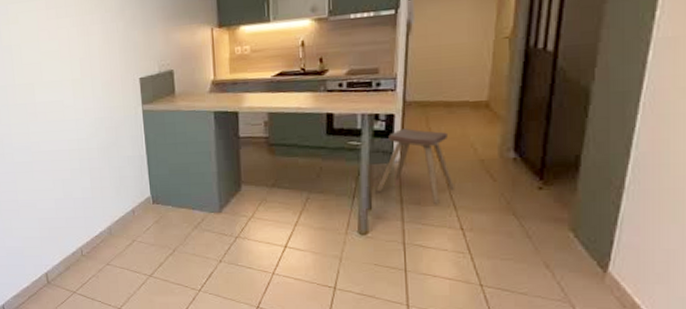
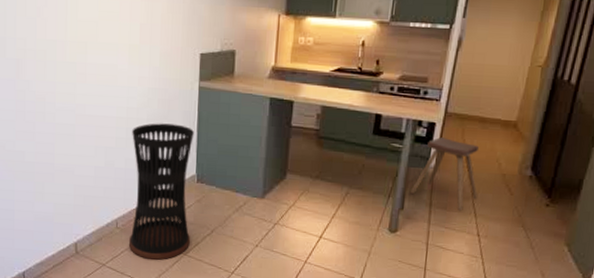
umbrella stand: none [85,149,154,283] -> present [128,123,194,260]

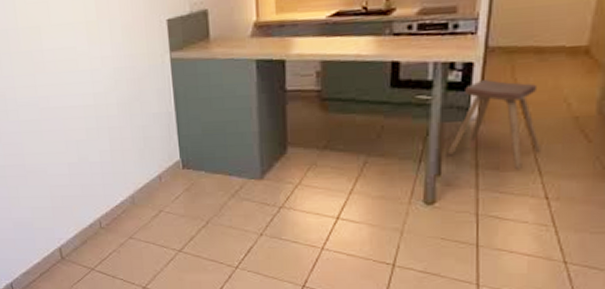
umbrella stand: present [128,123,194,260] -> none [102,105,184,259]

